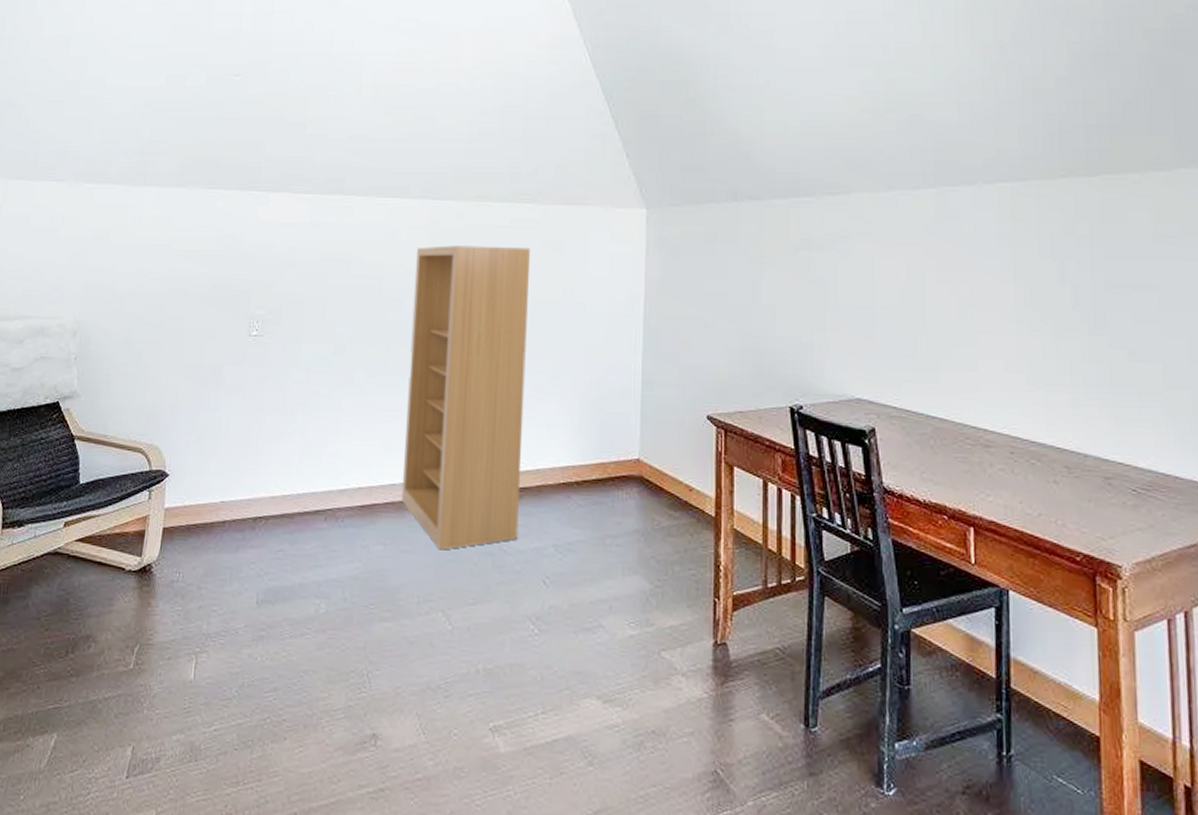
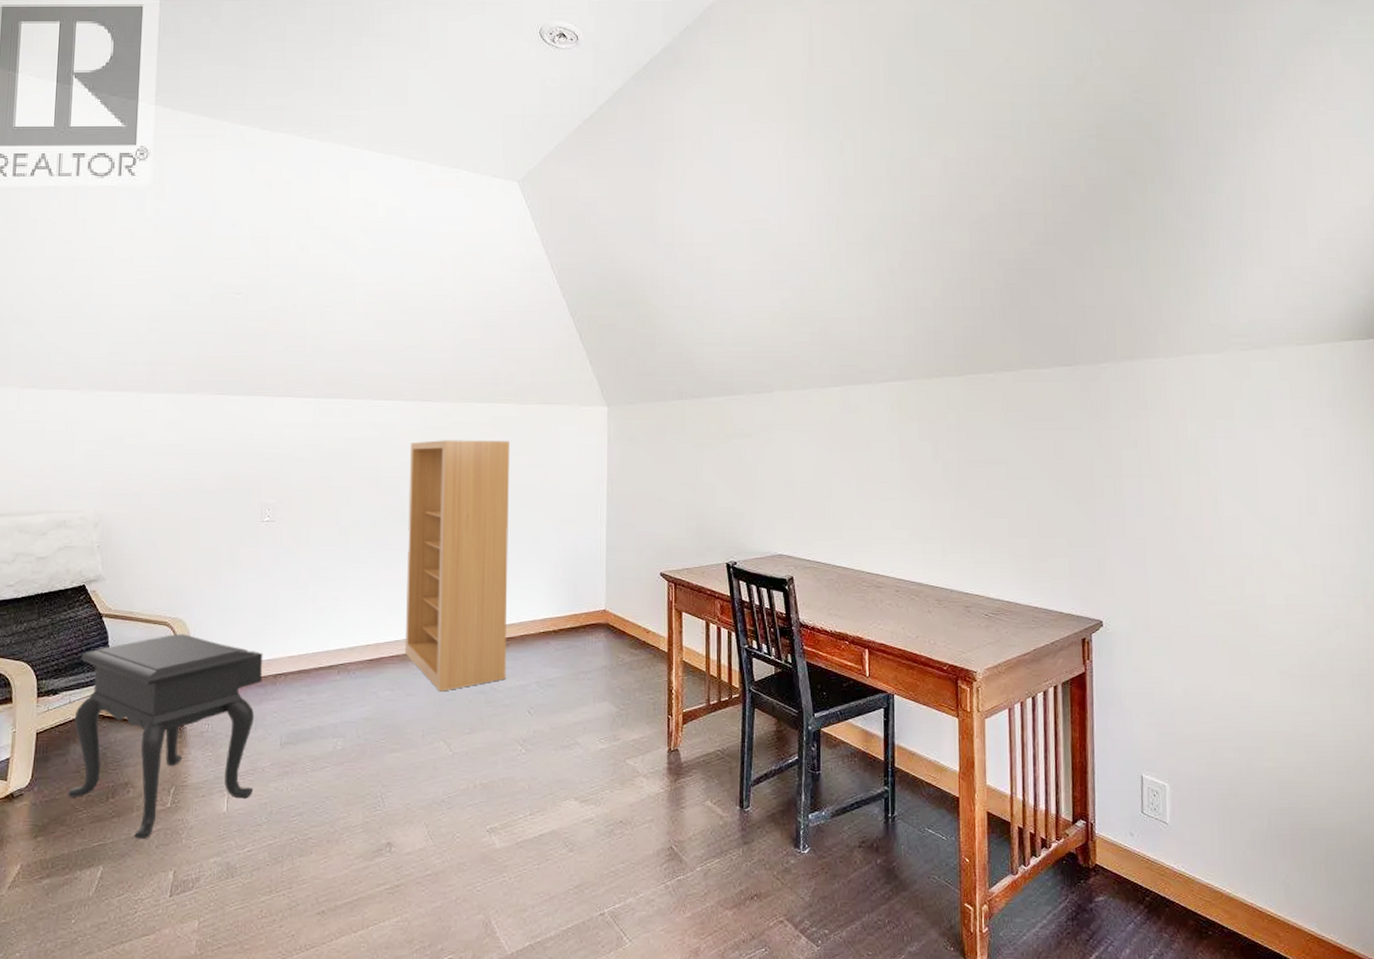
side table: none [26,463,243,706] -> present [68,634,263,840]

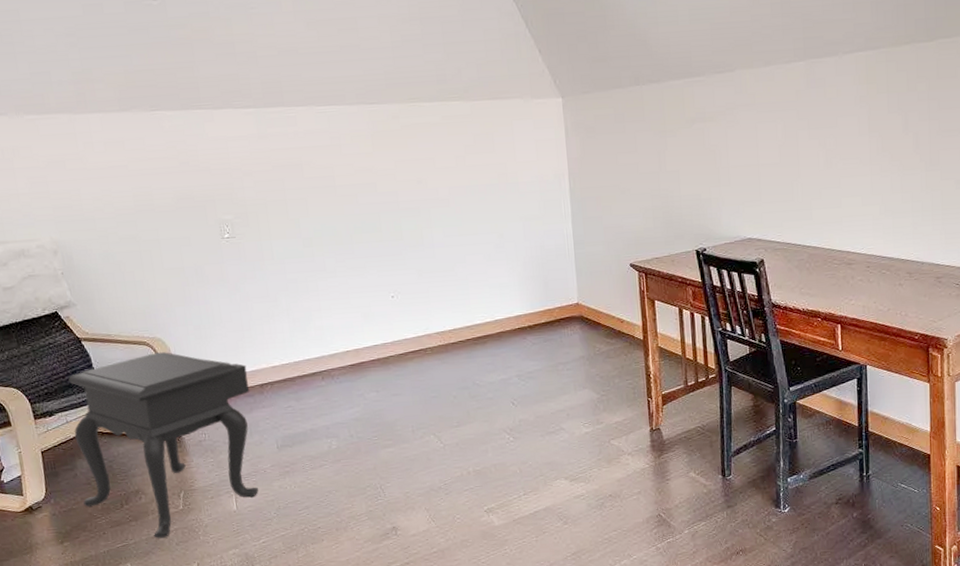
bookshelf: present [404,440,510,692] -> none [361,140,487,390]

